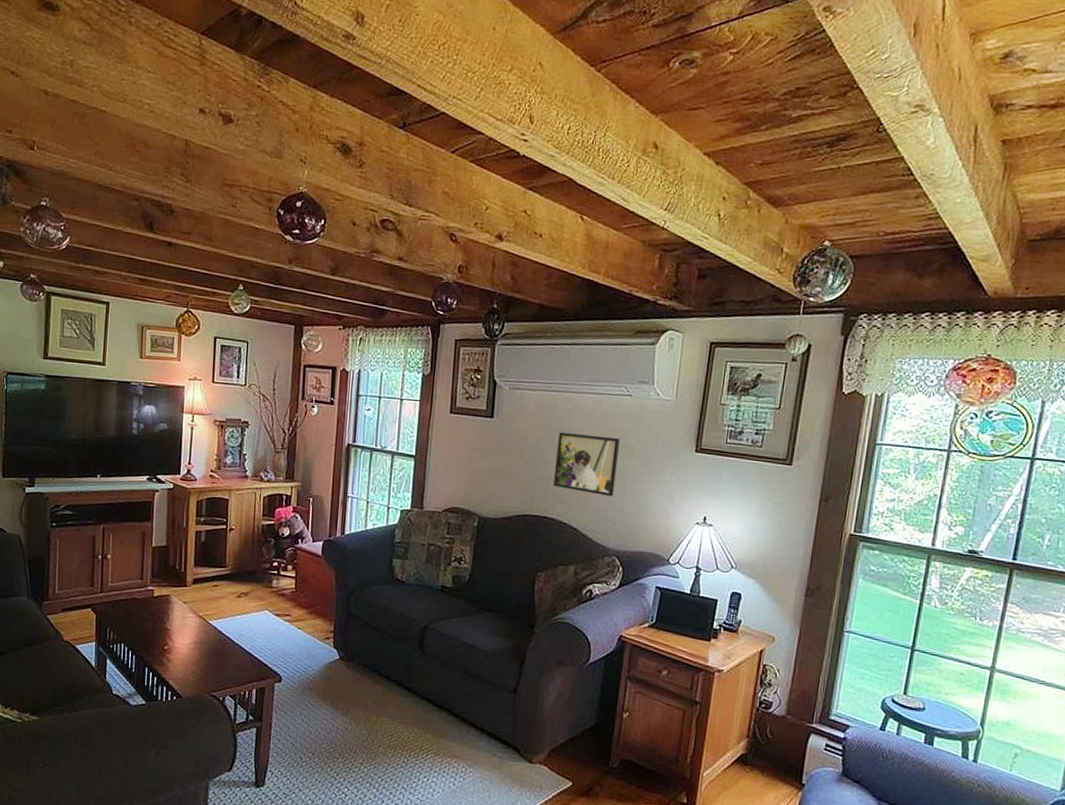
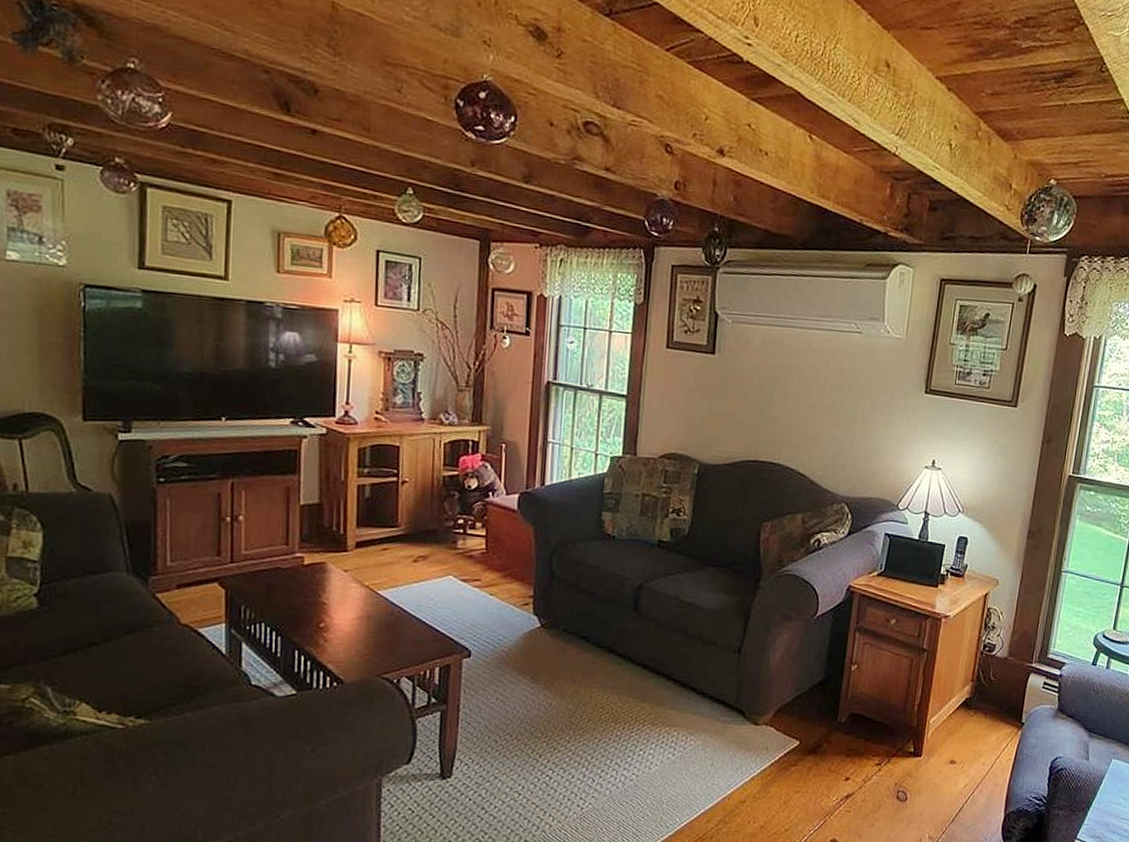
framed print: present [553,432,620,497] -> none [780,371,849,441]

